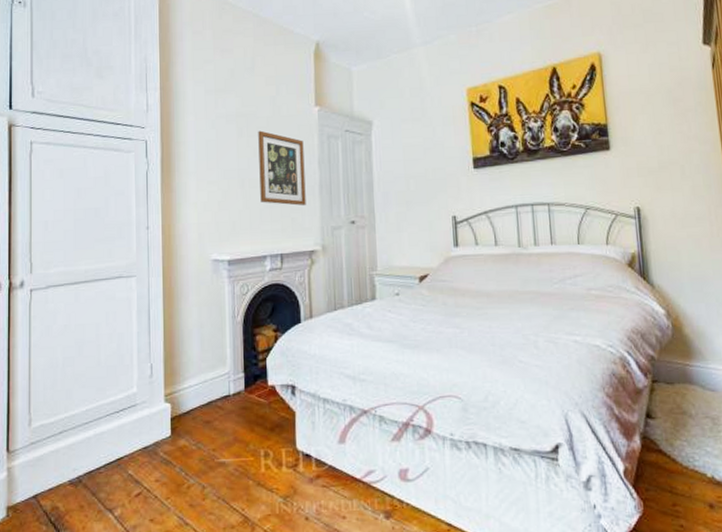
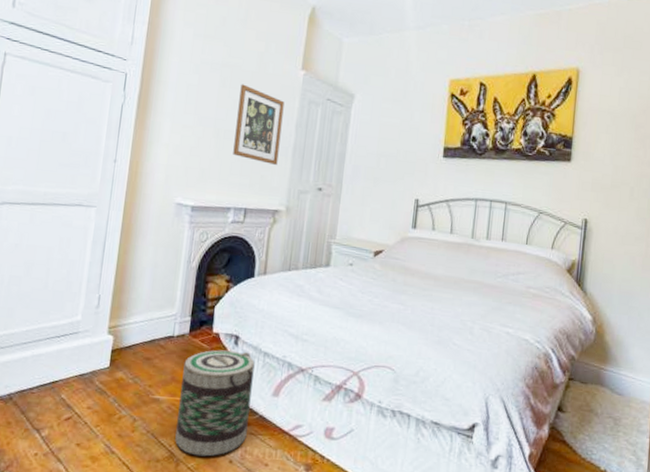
basket: none [244,401,319,517] -> present [175,350,255,457]

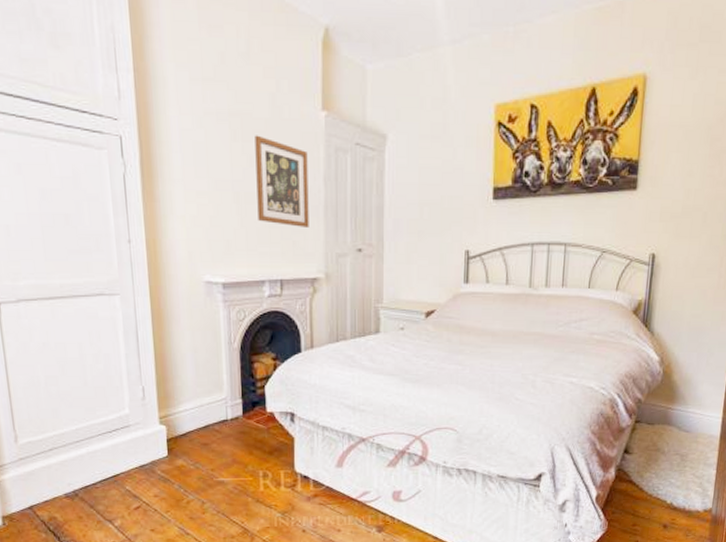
basket: present [175,350,255,457] -> none [243,428,316,529]

